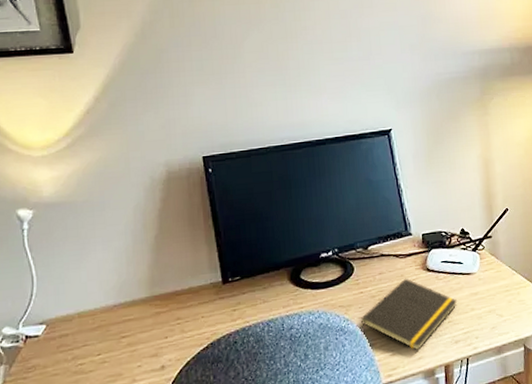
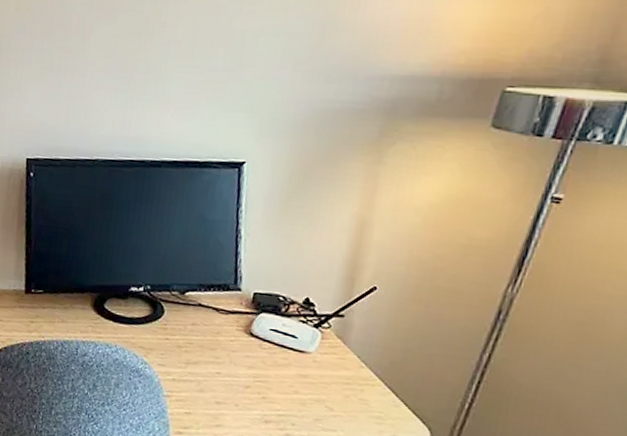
notepad: present [360,278,458,351] -> none [158,336,280,418]

